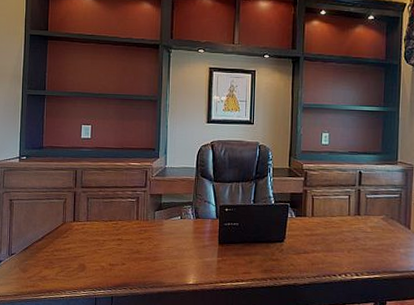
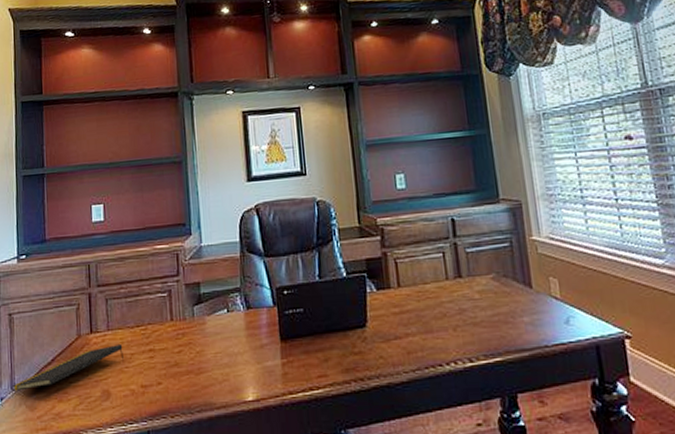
notepad: none [9,232,98,257] -> present [11,343,123,391]

